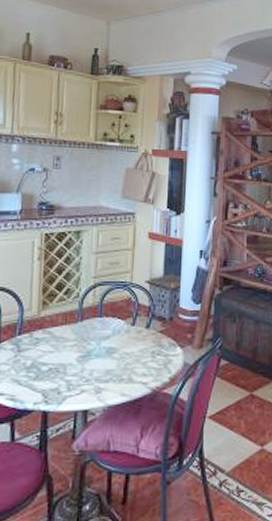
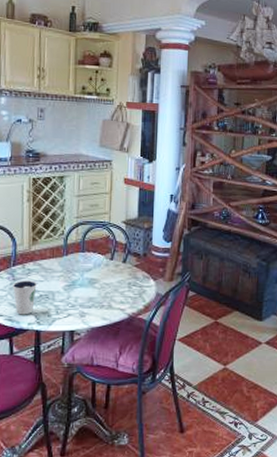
dixie cup: none [16,351,46,393] -> present [12,280,37,315]

